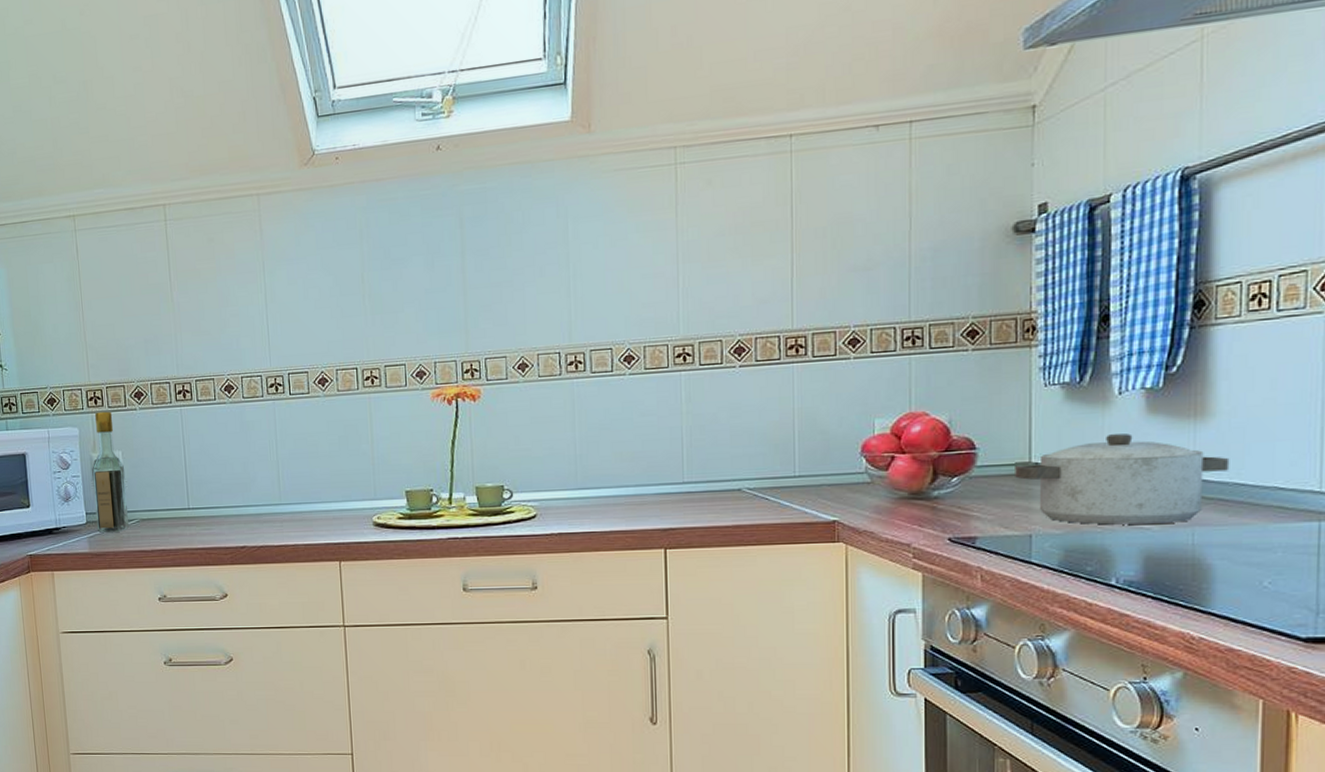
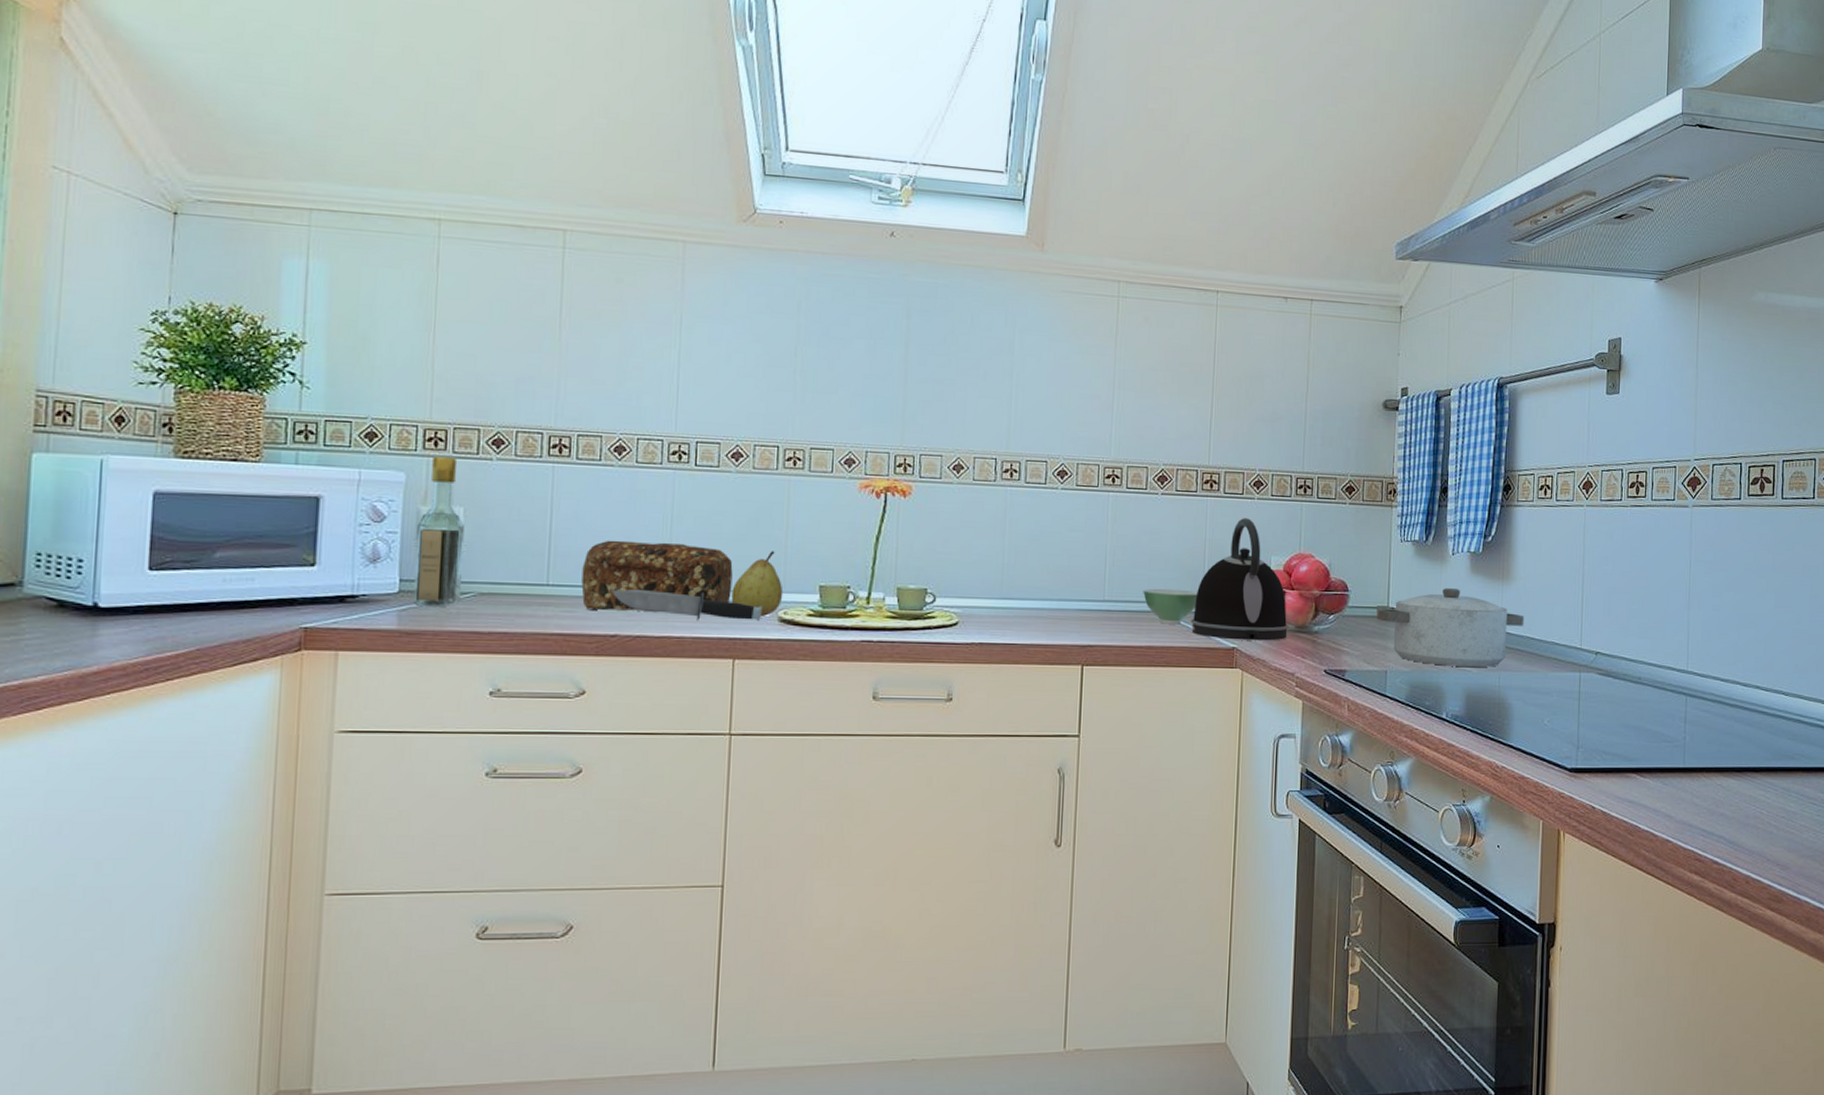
bread loaf: none [212,464,332,526] -> present [581,540,733,611]
knife: none [237,505,359,531] -> present [611,588,763,622]
fruit: none [332,463,375,523] -> present [731,551,783,618]
bowl: none [724,464,789,502] -> present [1142,588,1198,625]
kettle: none [782,381,901,513] -> present [1190,518,1289,641]

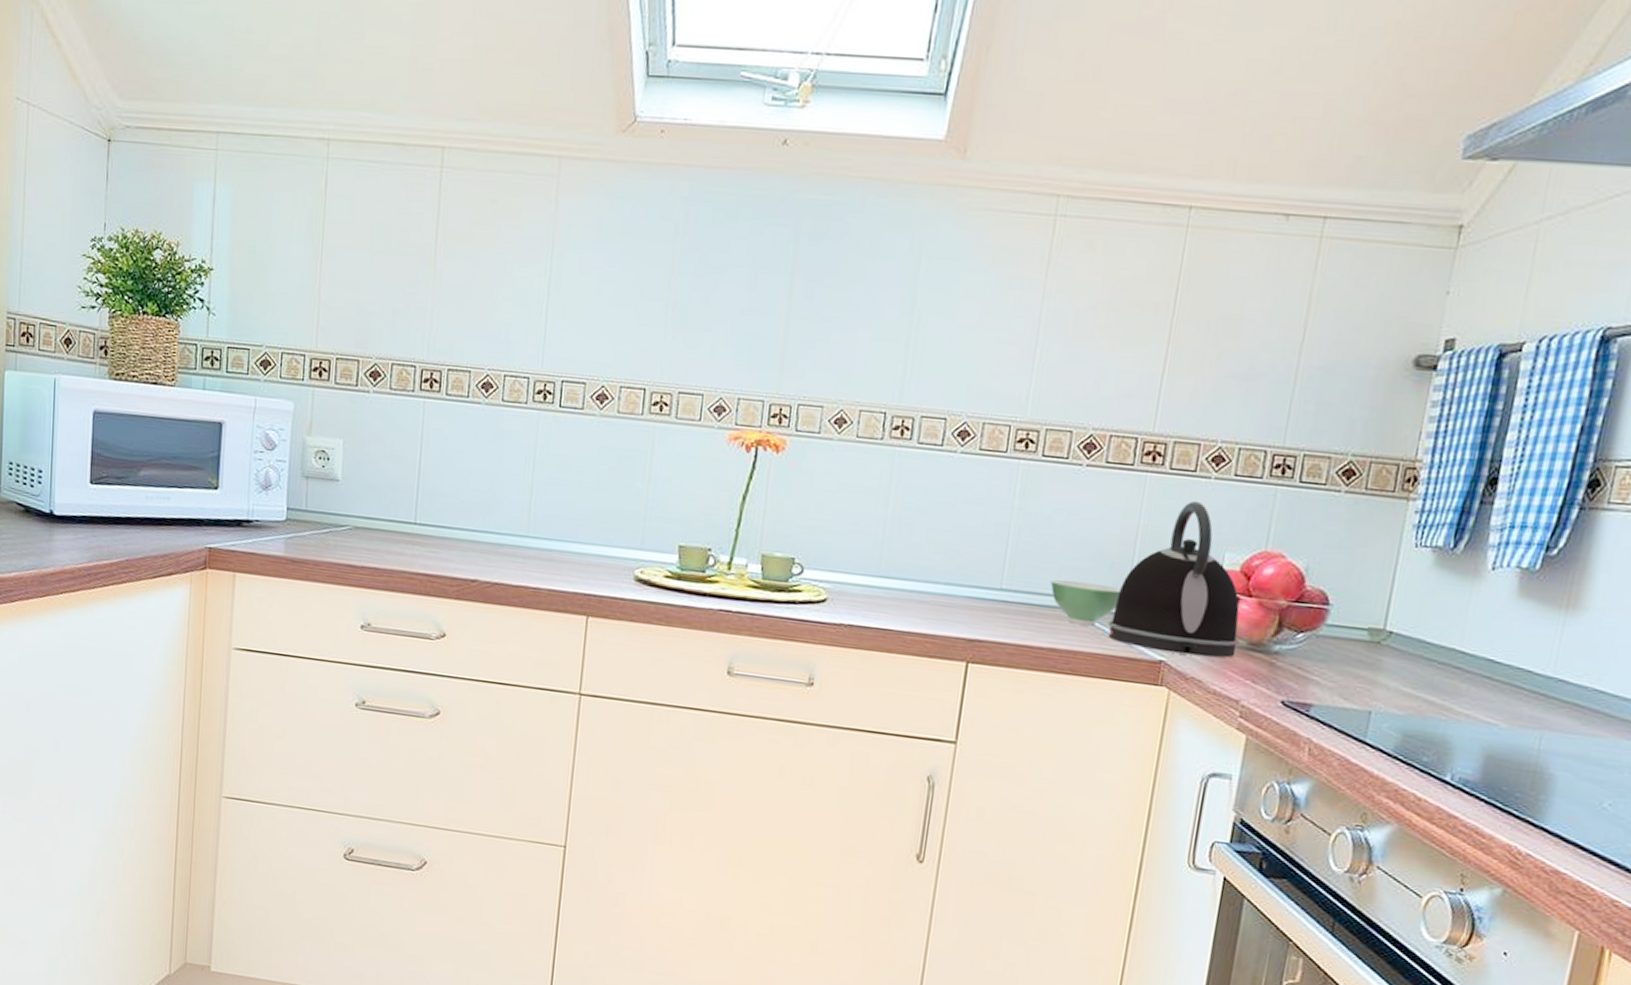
bottle: present [413,456,464,607] -> none [298,386,343,538]
bread loaf: present [581,540,733,611] -> none [445,481,592,559]
knife: present [611,588,763,622] -> none [473,532,620,579]
fruit: present [731,551,783,618] -> none [588,504,641,575]
cooking pot: present [1376,588,1525,667] -> none [1365,612,1594,724]

